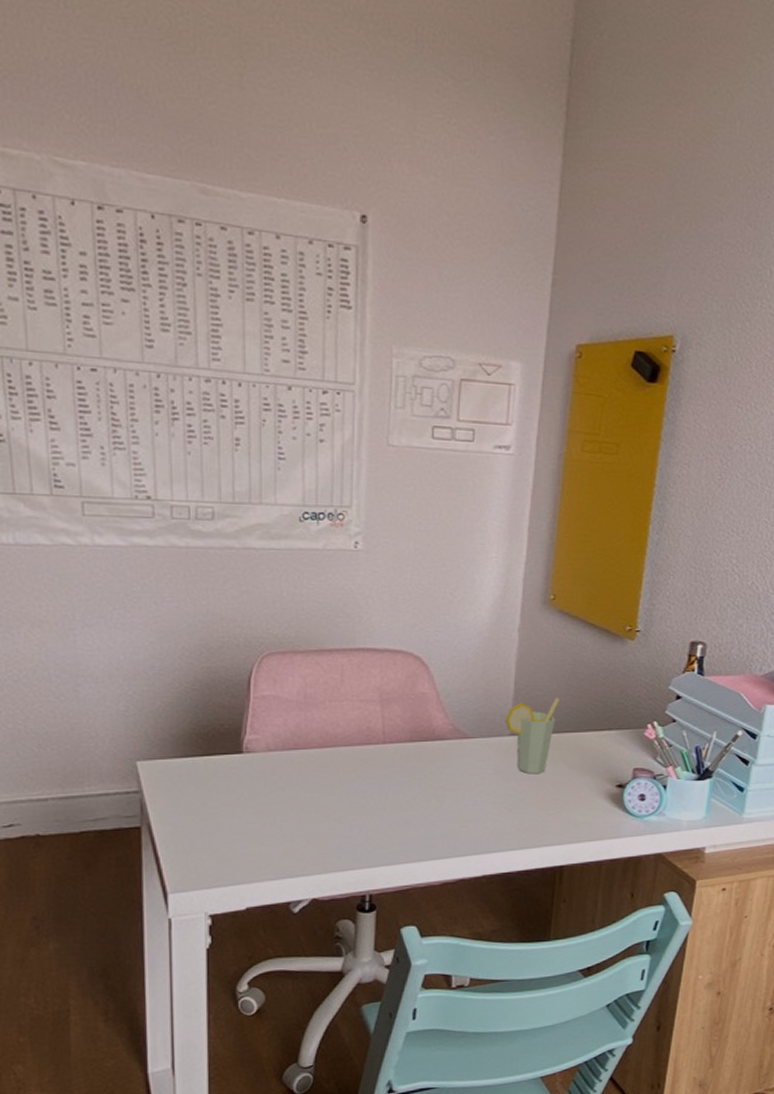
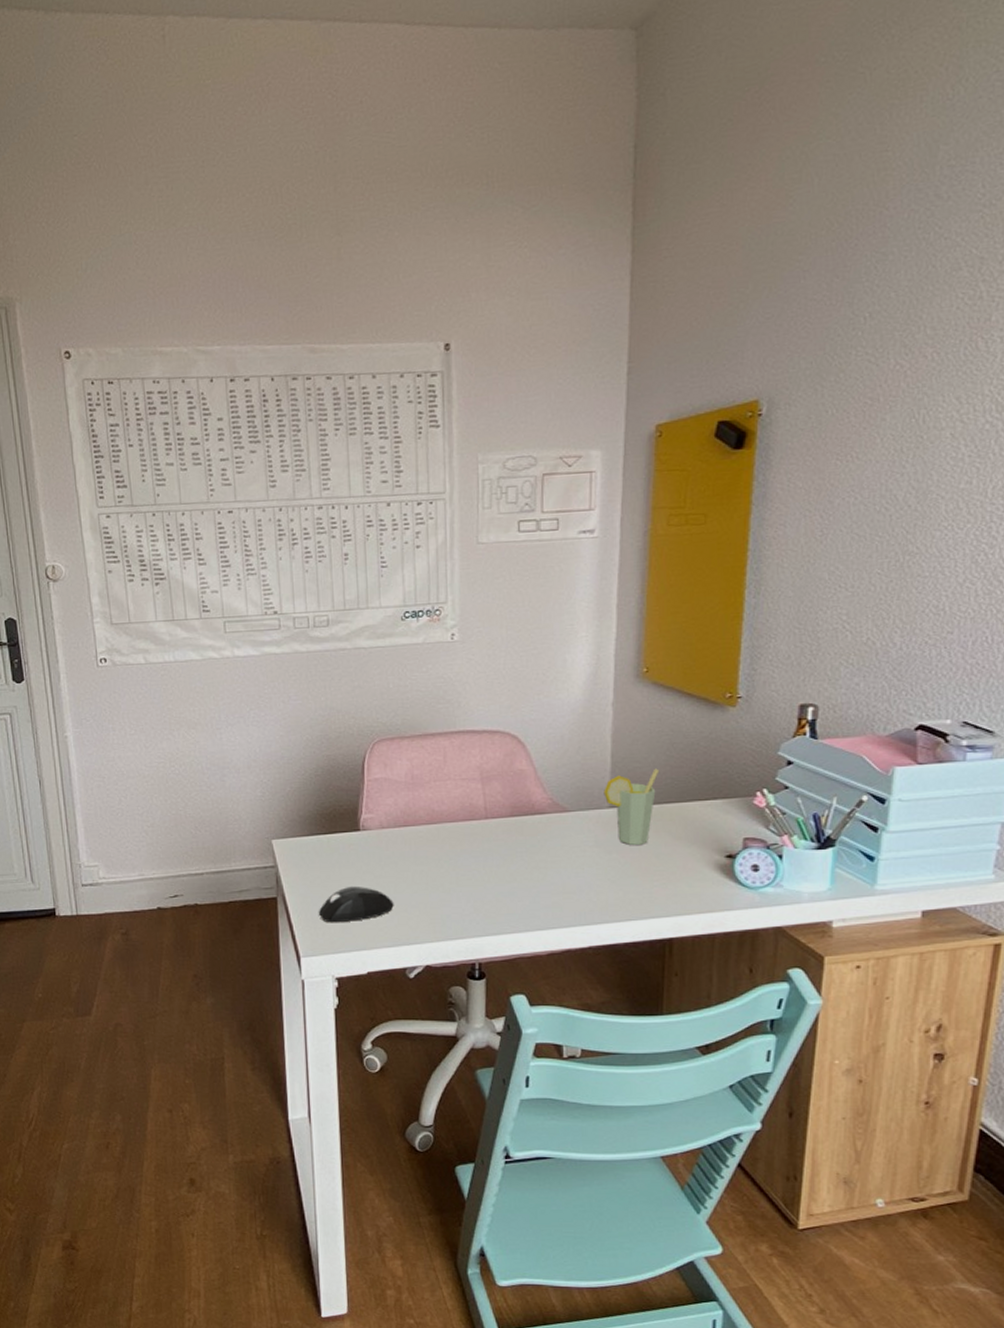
mouse: none [190,814,279,854] -> present [318,886,394,922]

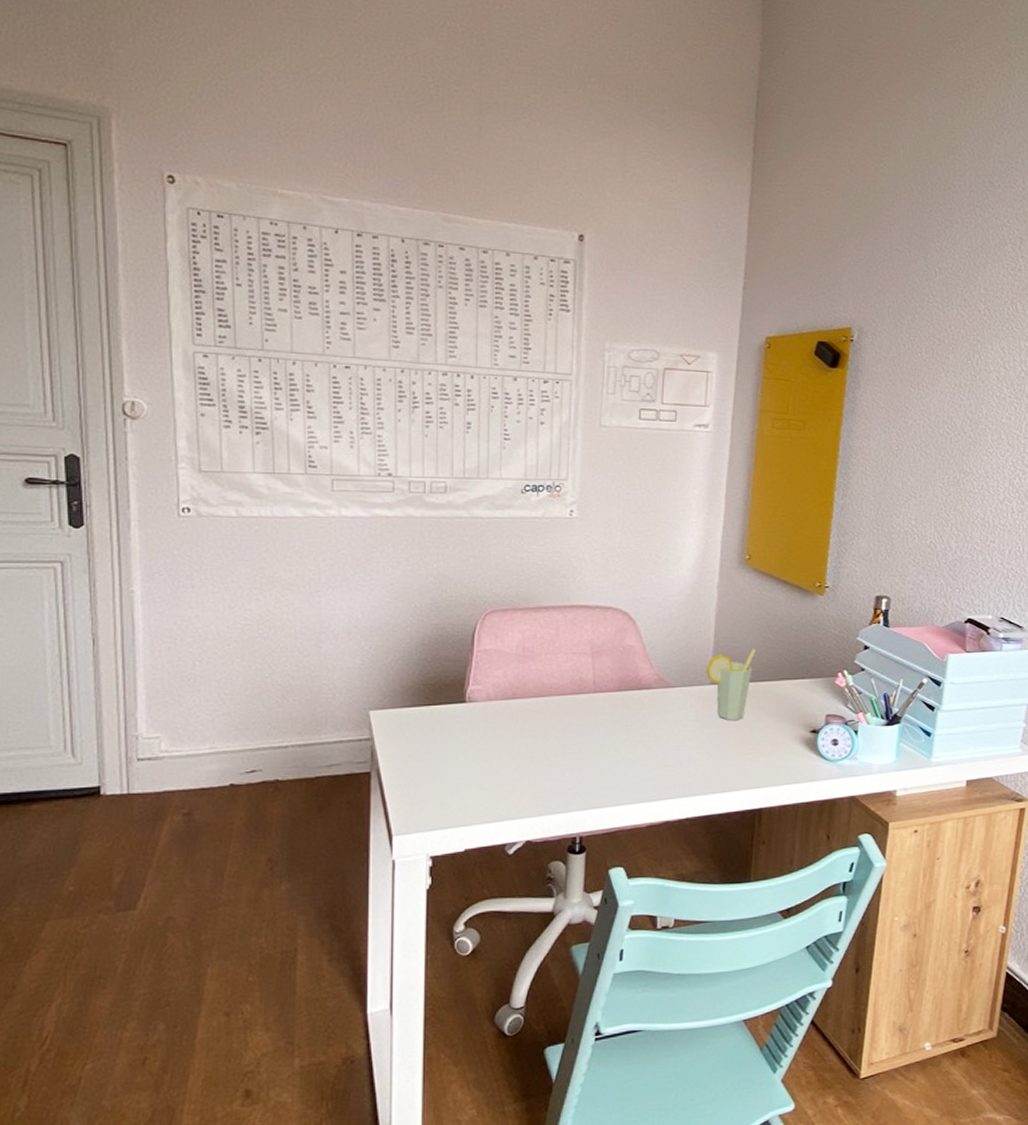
mouse: present [318,886,394,922] -> none [415,759,497,798]

